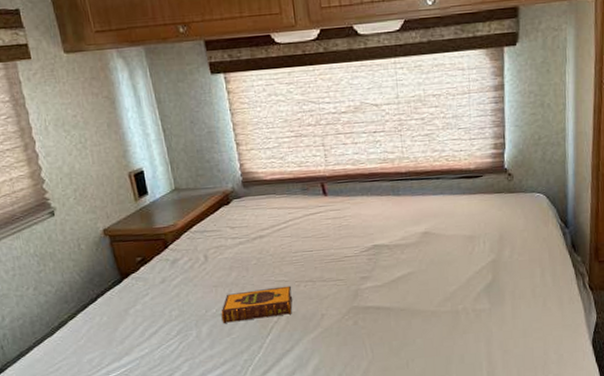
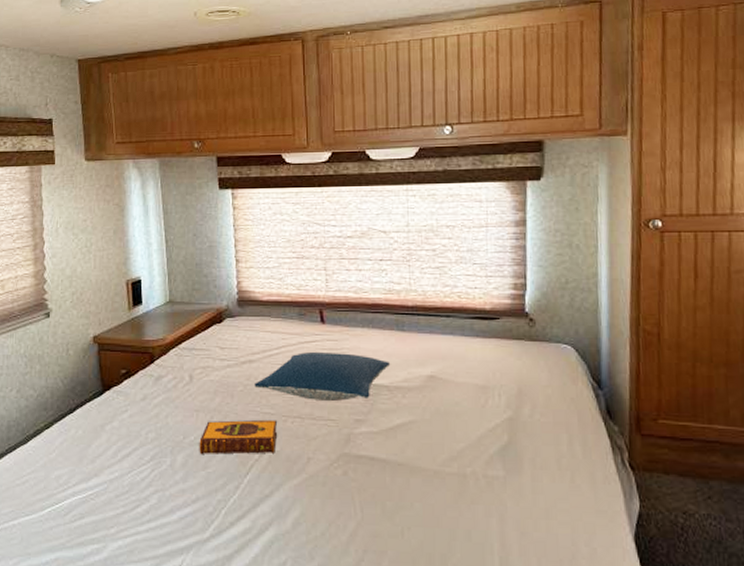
pillow: none [267,220,390,265] -> present [254,351,391,402]

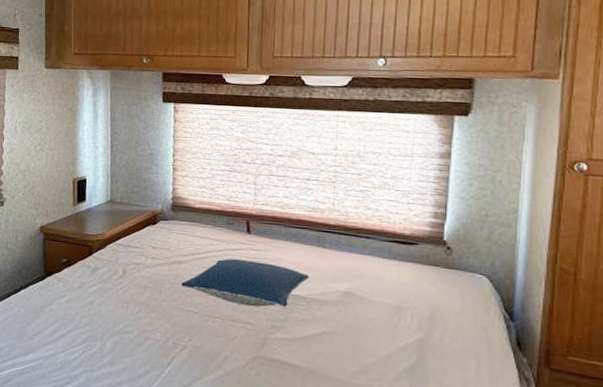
hardback book: present [199,419,277,455] -> none [126,313,199,349]

